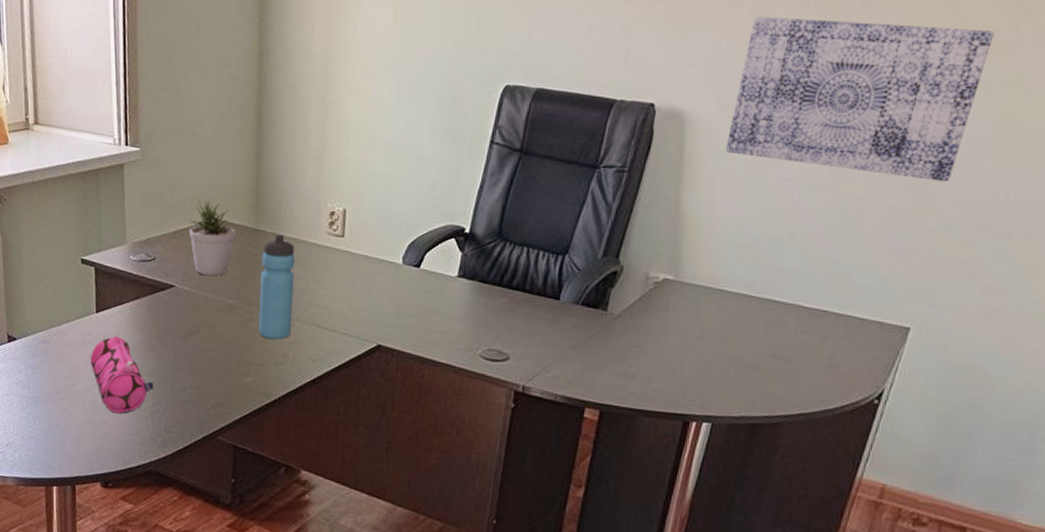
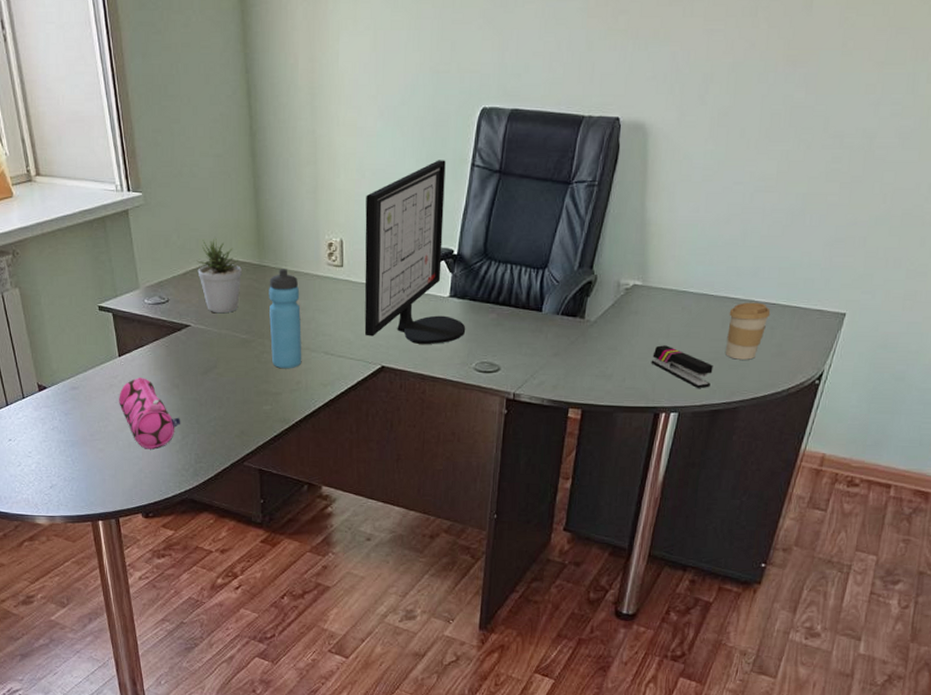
computer monitor: none [361,134,474,326] -> present [364,160,466,344]
stapler: none [681,346,754,398] -> present [651,345,713,388]
wall art: present [725,16,994,182] -> none [684,24,921,176]
coffee cup: none [768,307,822,371] -> present [726,302,771,360]

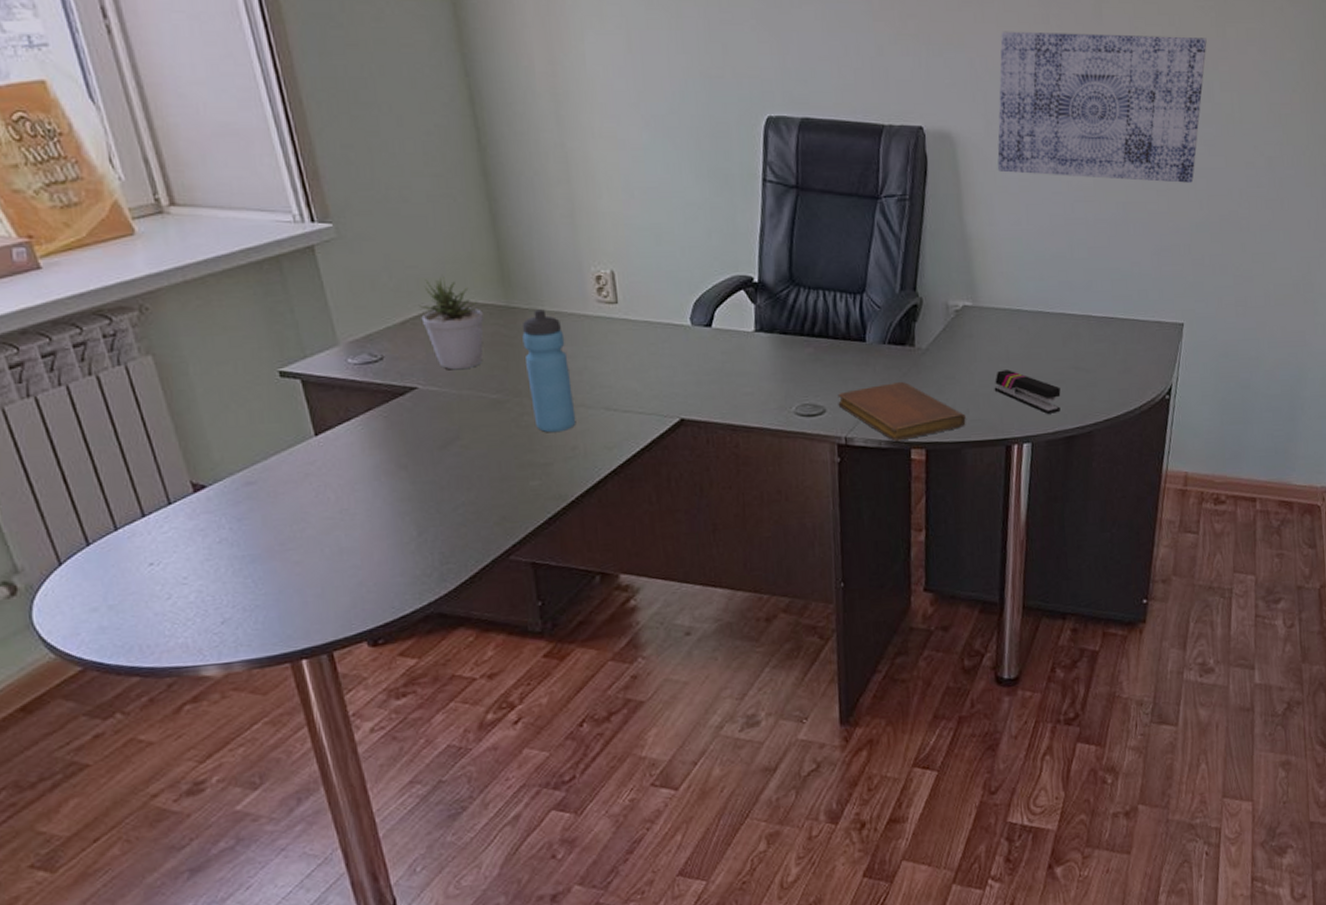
pencil case: present [119,378,181,450] -> none [319,460,415,555]
computer monitor: present [364,160,466,344] -> none [638,175,779,389]
notebook: none [511,349,622,401] -> present [837,382,966,442]
wall art: none [684,24,921,176] -> present [997,31,1207,183]
coffee cup: present [726,302,771,360] -> none [1068,317,1110,380]

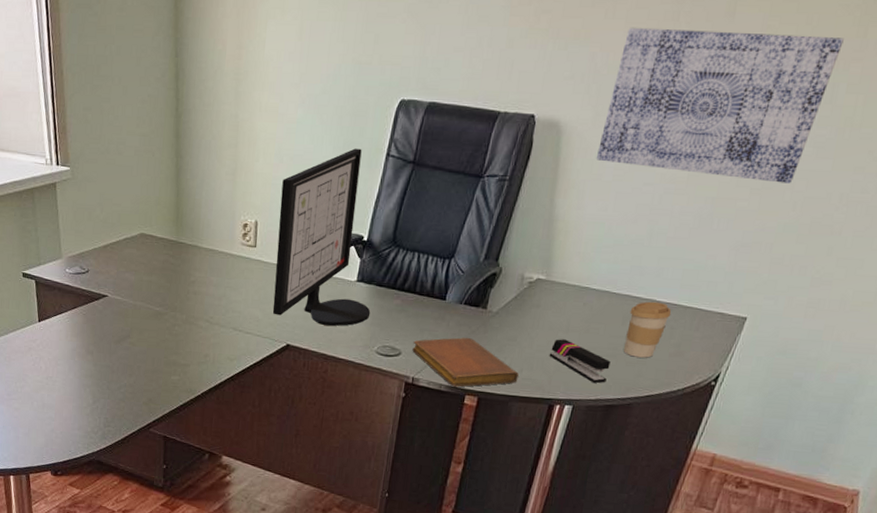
potted plant: present [418,275,484,370] -> none [117,213,159,286]
water bottle: present [522,309,576,433] -> none [182,246,214,343]
computer monitor: none [638,175,779,389] -> present [272,148,371,326]
coffee cup: none [1068,317,1110,380] -> present [624,301,672,358]

